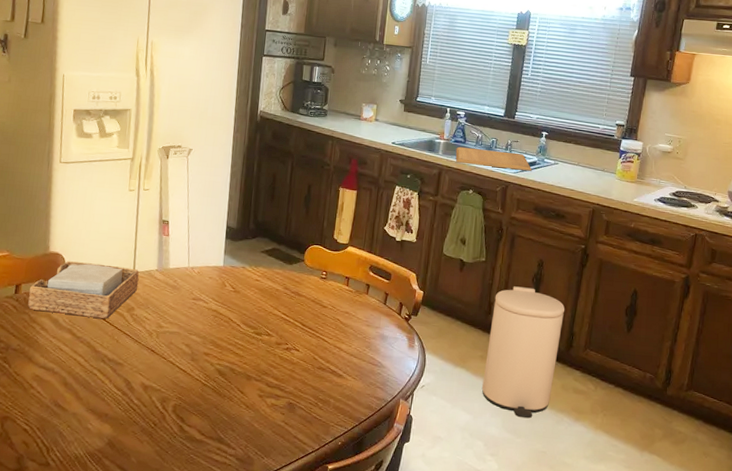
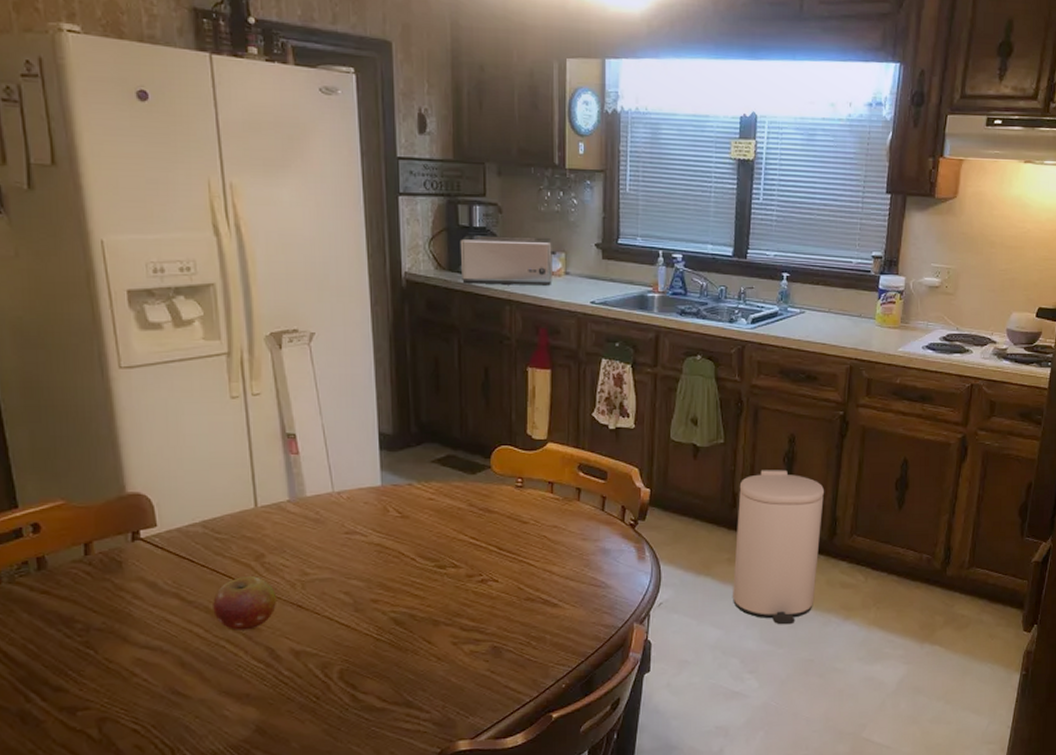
napkin holder: present [28,261,140,320] -> none [106,502,266,575]
fruit: none [92,323,138,364] -> present [213,576,277,631]
toaster: none [300,87,370,128] -> present [460,235,556,286]
chopping board: present [455,146,532,172] -> none [675,300,773,326]

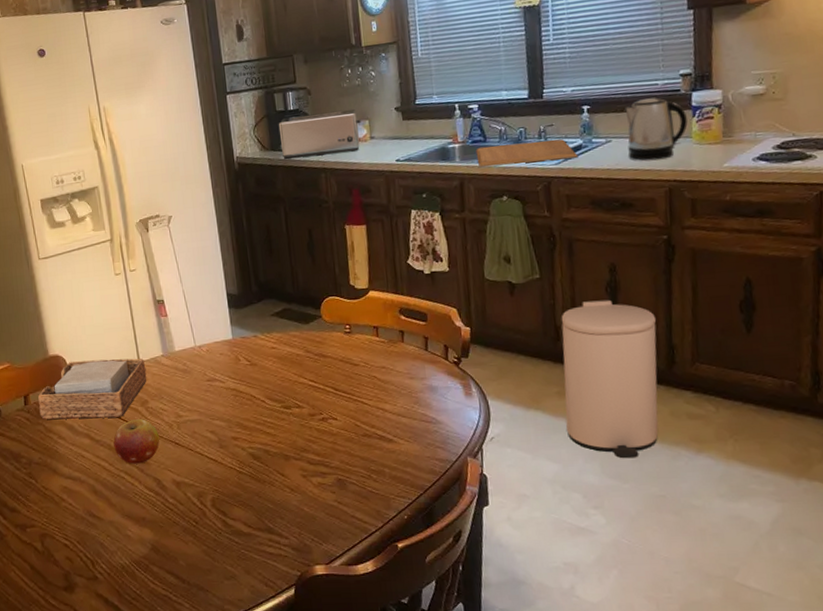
napkin holder: none [106,502,266,575] -> present [38,358,147,420]
chopping board: none [675,300,773,326] -> present [476,139,579,168]
kettle: none [818,275,873,337] -> present [624,97,688,161]

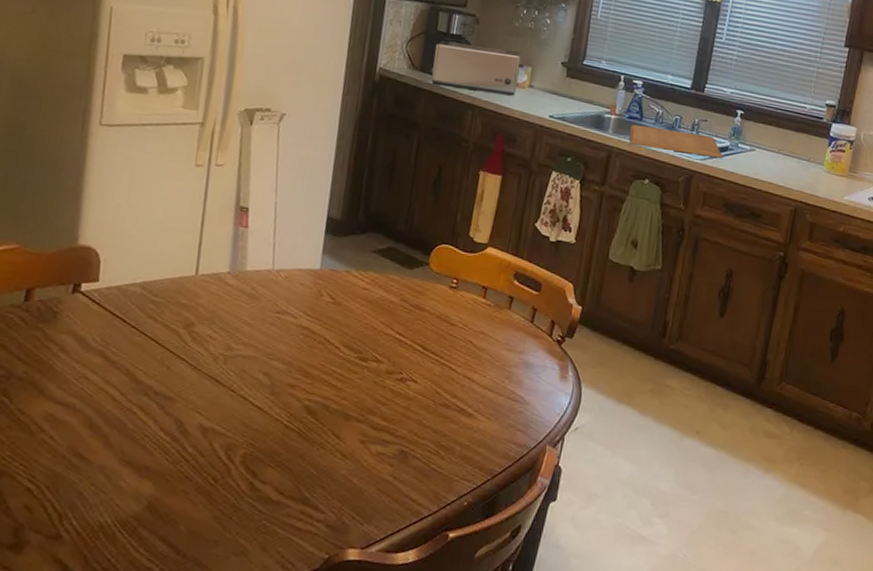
napkin holder: present [38,358,147,420] -> none [42,258,204,338]
fruit: present [113,419,160,464] -> none [132,343,198,399]
pedal bin: present [561,299,659,459] -> none [651,302,758,470]
kettle: present [624,97,688,161] -> none [766,118,824,180]

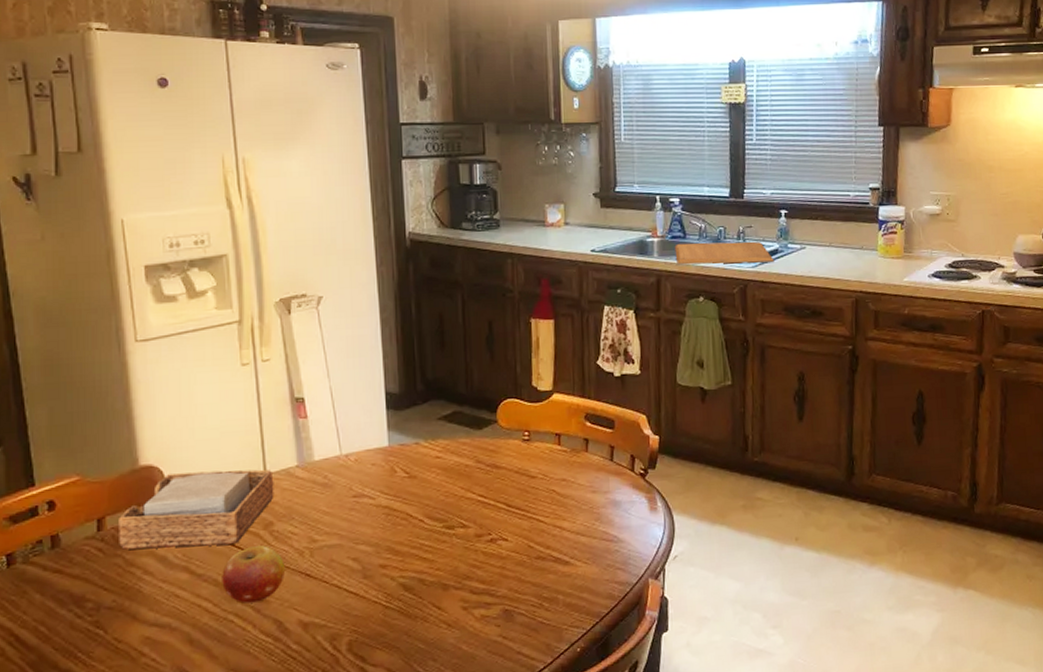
napkin holder: none [42,258,204,338] -> present [119,469,274,550]
fruit: none [132,343,198,399] -> present [222,545,286,603]
toaster: present [431,40,524,96] -> none [461,190,556,241]

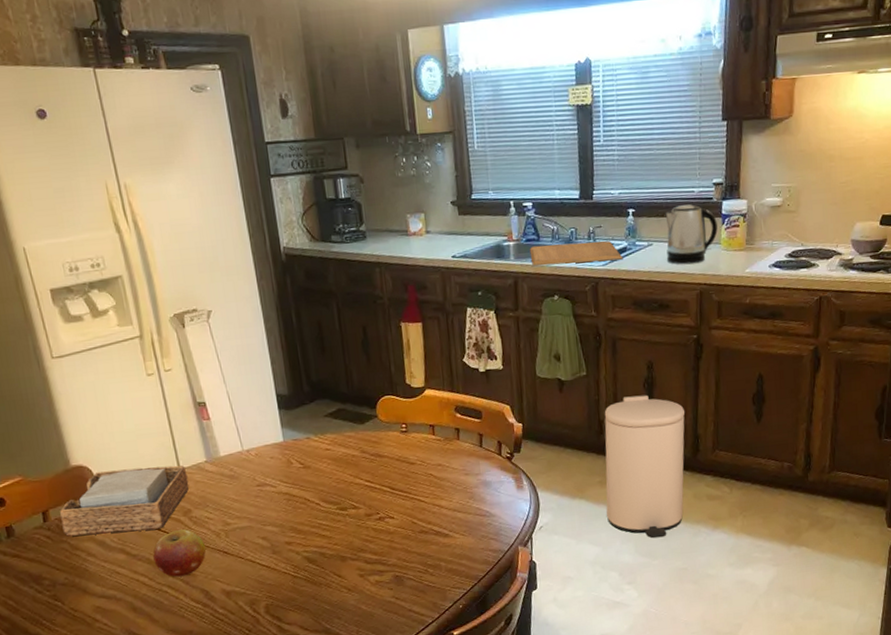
pedal bin: none [749,409,839,575] -> present [604,394,685,539]
kettle: none [819,208,874,271] -> present [665,204,718,265]

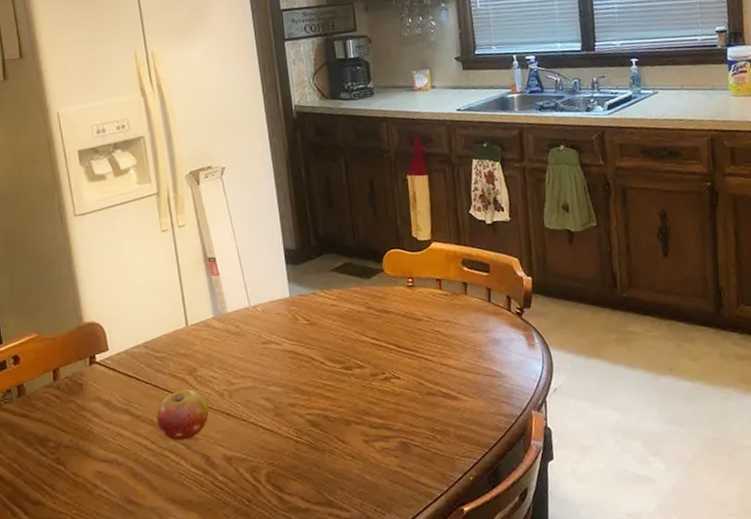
napkin holder: present [60,465,189,537] -> none [70,322,196,396]
chopping board: present [529,241,623,267] -> none [533,90,629,118]
pedal bin: present [604,394,685,539] -> none [617,245,710,403]
kettle: present [665,204,718,265] -> none [669,52,725,112]

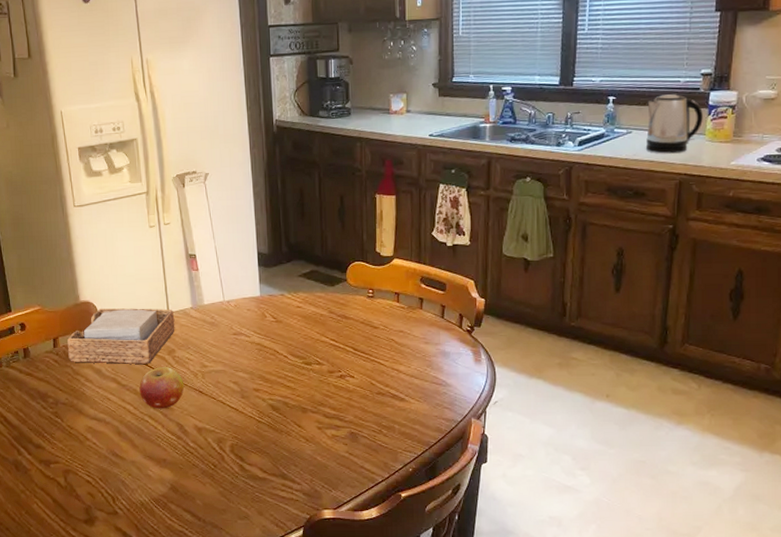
napkin holder: none [70,322,196,396] -> present [67,308,175,365]
kettle: none [669,52,725,112] -> present [645,94,703,154]

